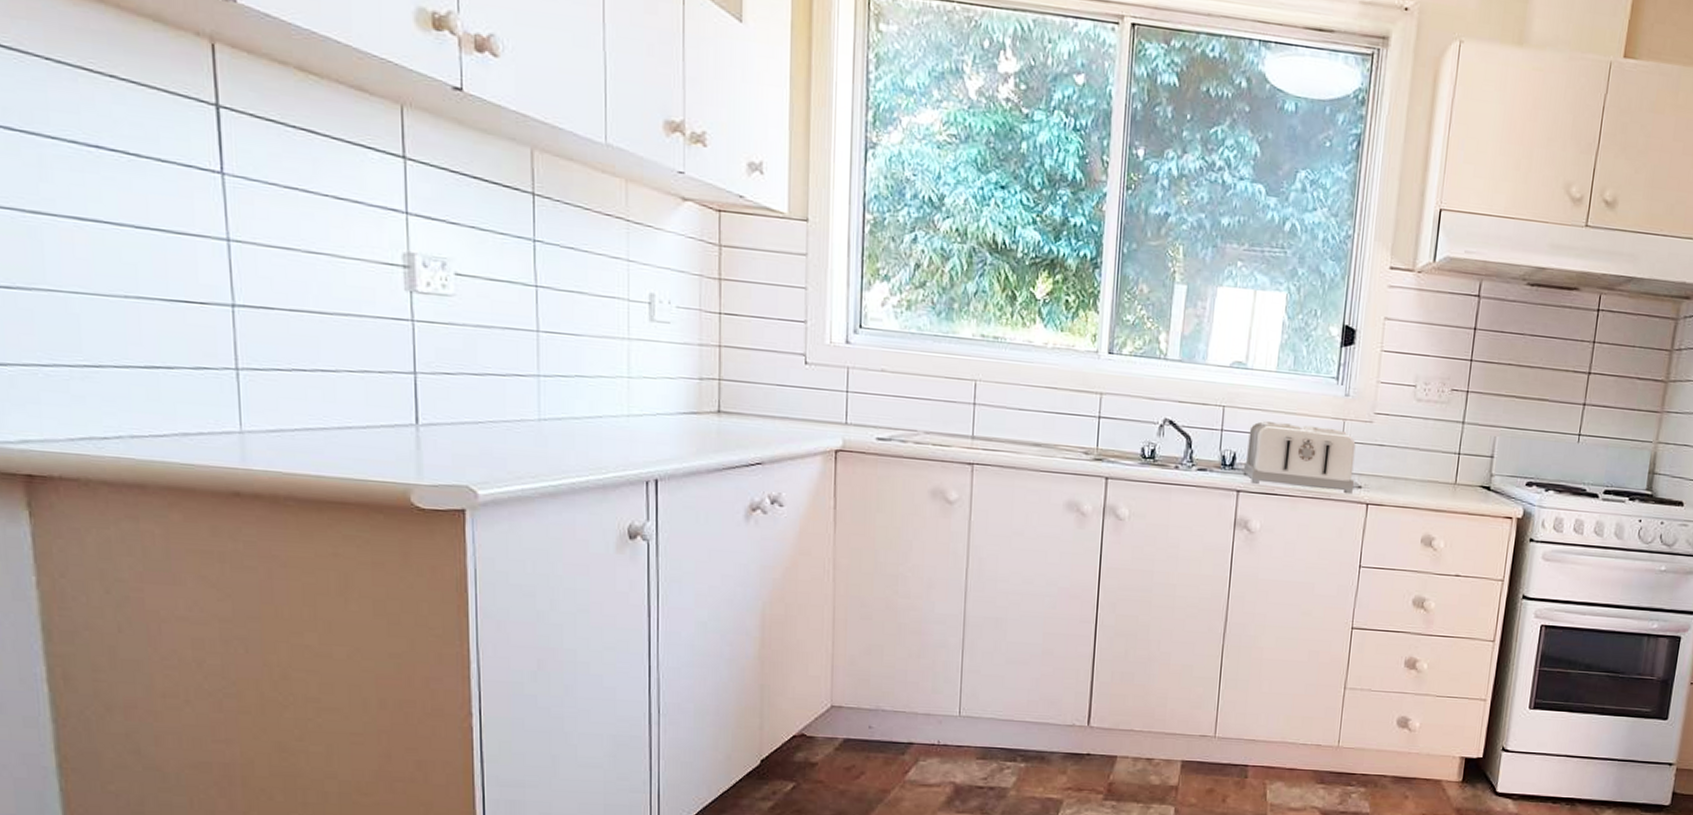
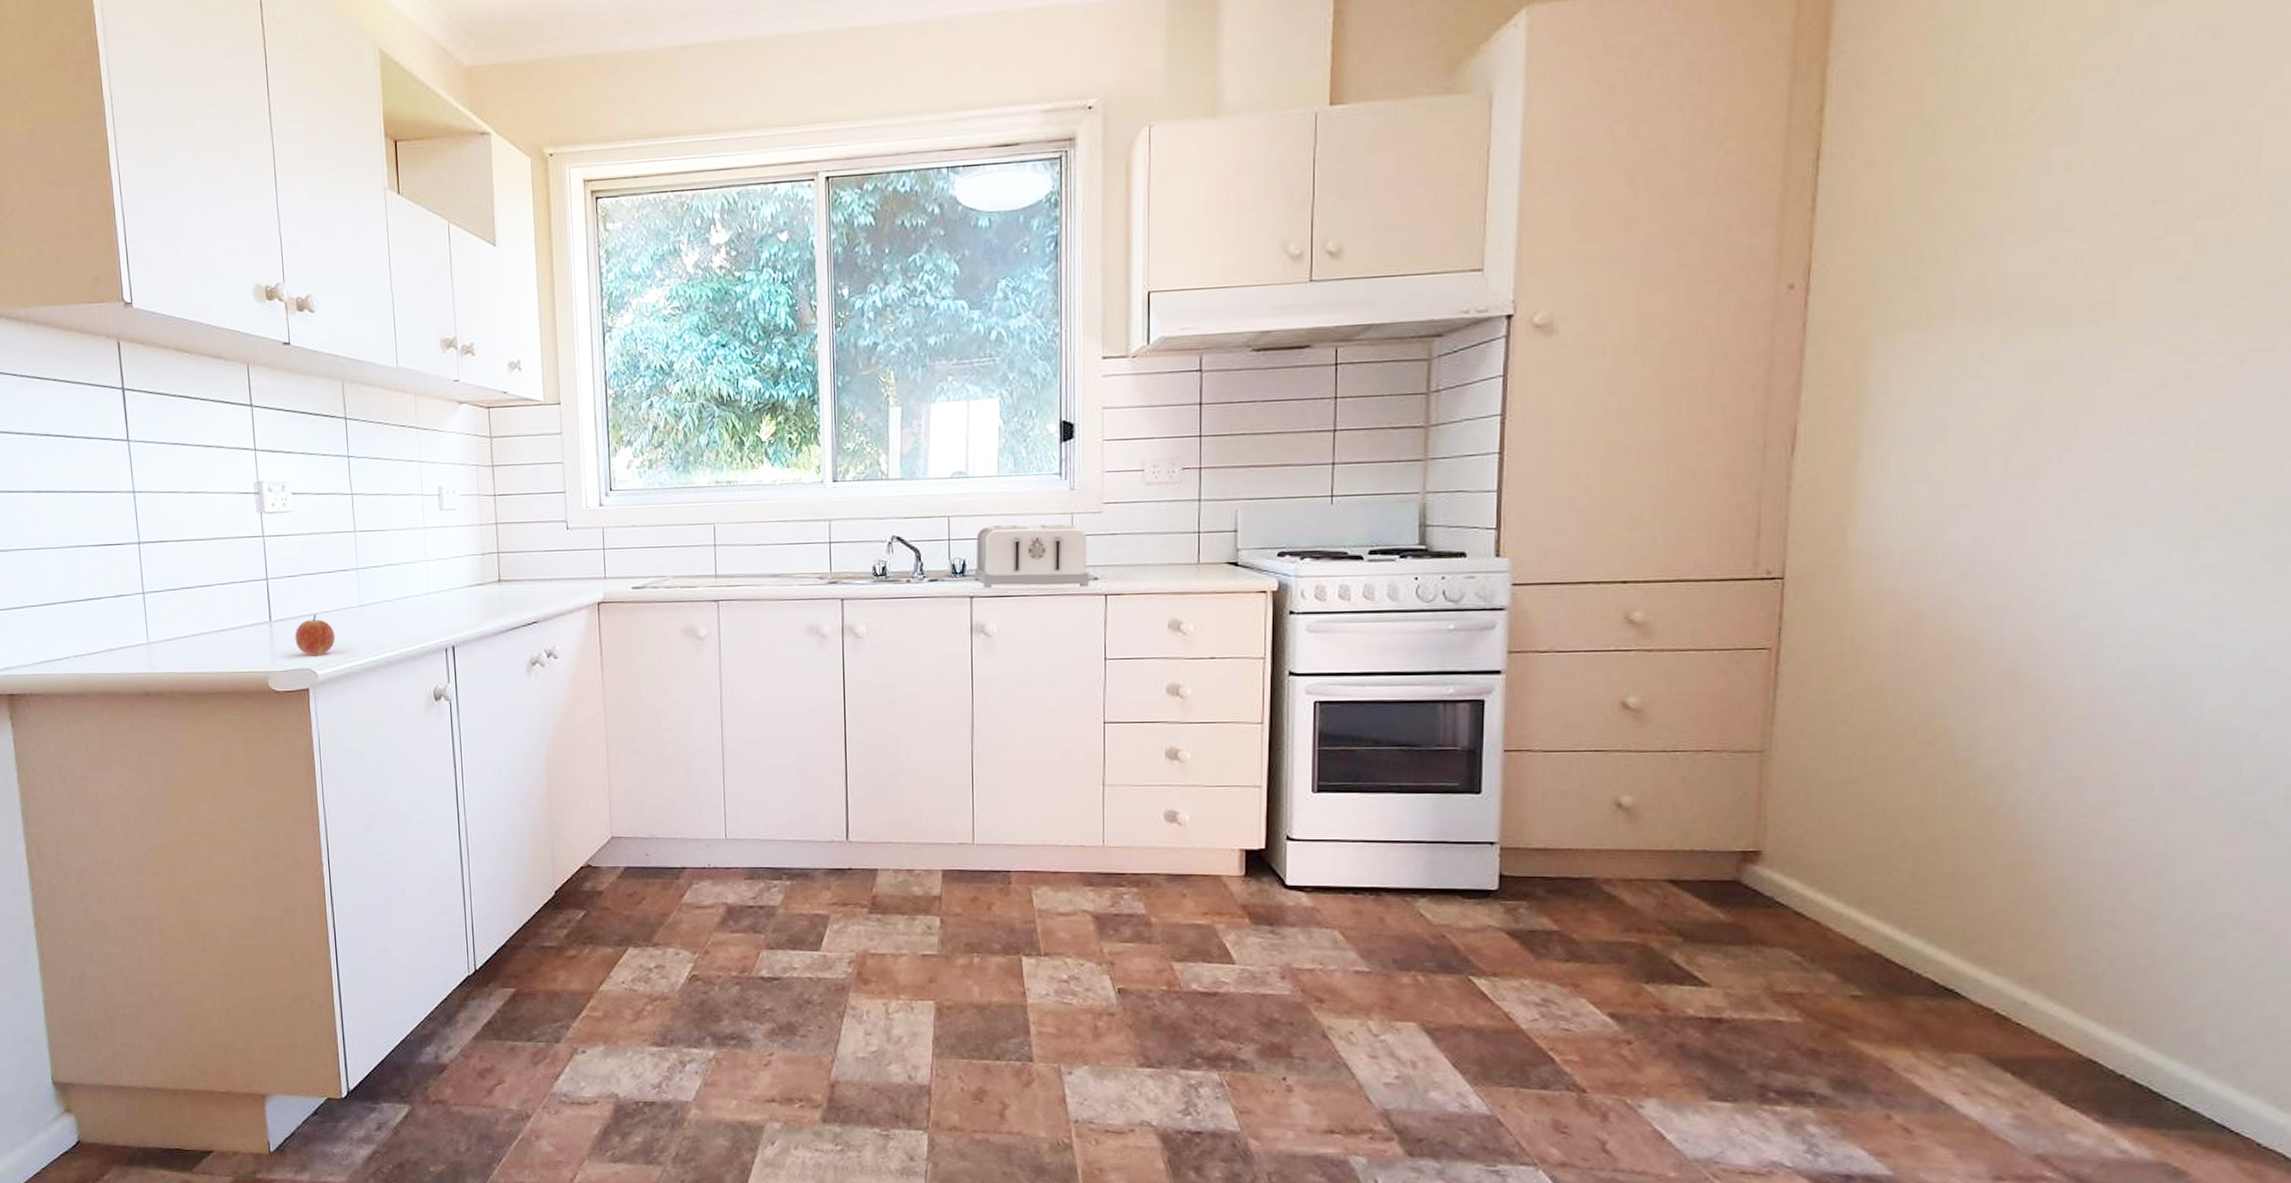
fruit: none [449,423,503,473] -> present [295,614,335,657]

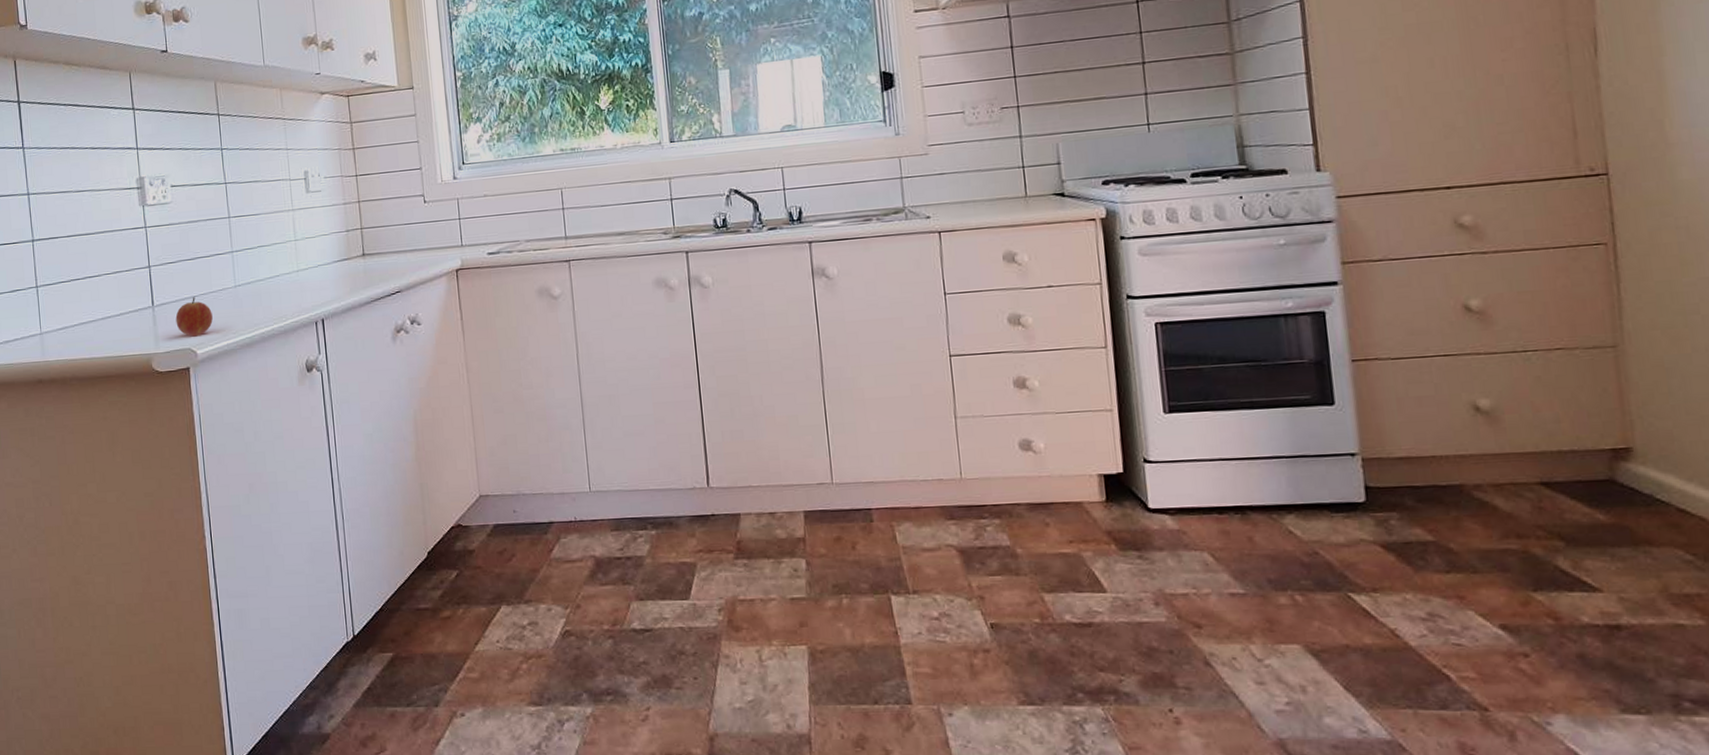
toaster: present [974,523,1089,589] -> none [810,167,922,234]

